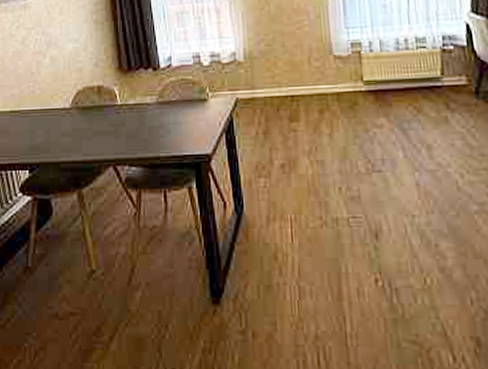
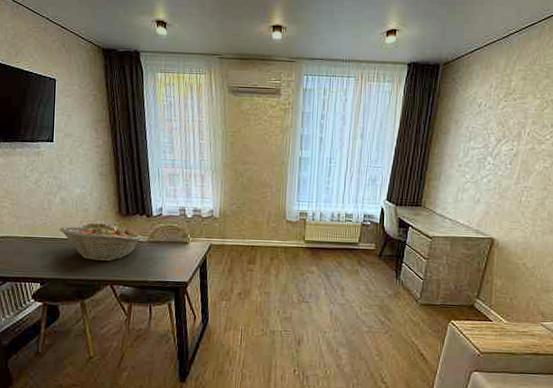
fruit basket: none [49,85,149,135] -> present [59,225,142,262]

